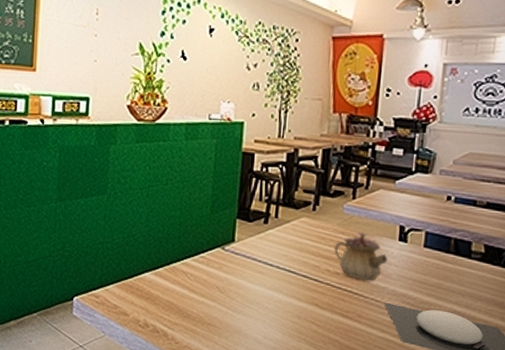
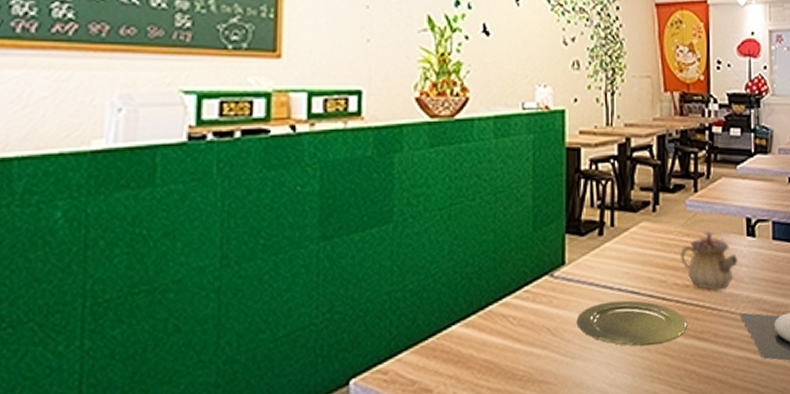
plate: none [240,275,335,314] -> present [576,300,687,346]

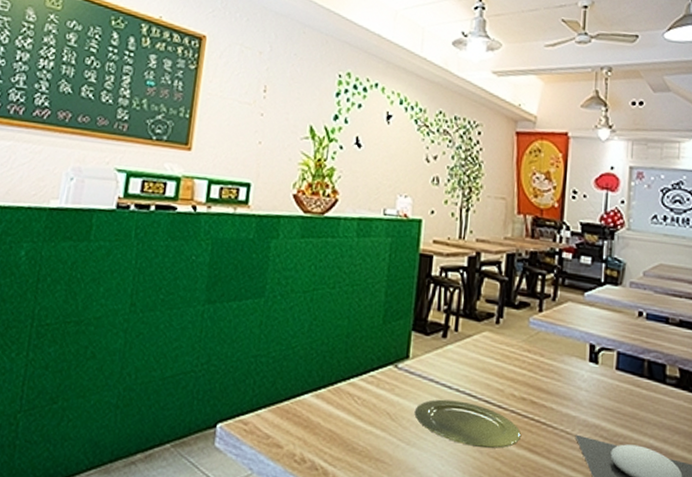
teapot: present [680,230,738,290] -> none [520,349,578,409]

